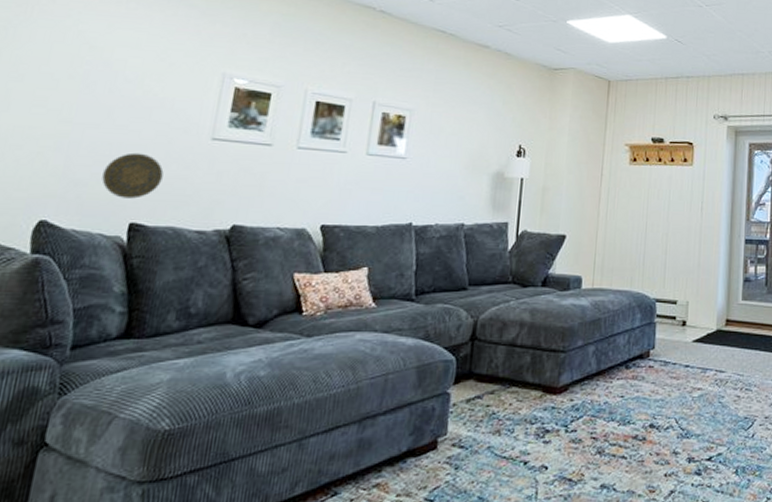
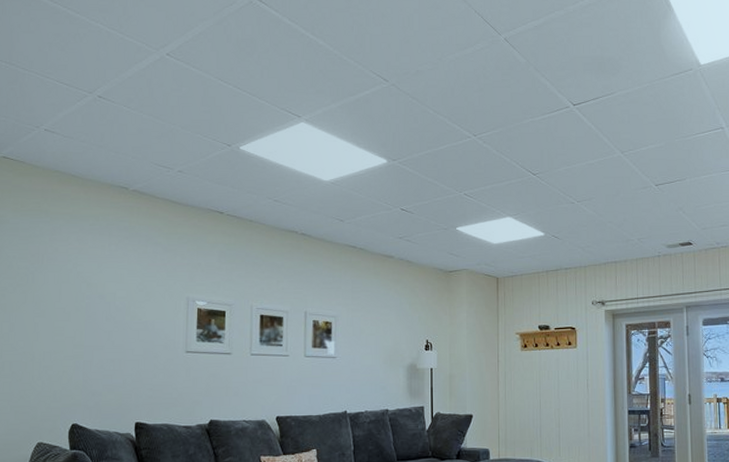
decorative plate: present [101,152,164,199] -> none [111,367,154,403]

